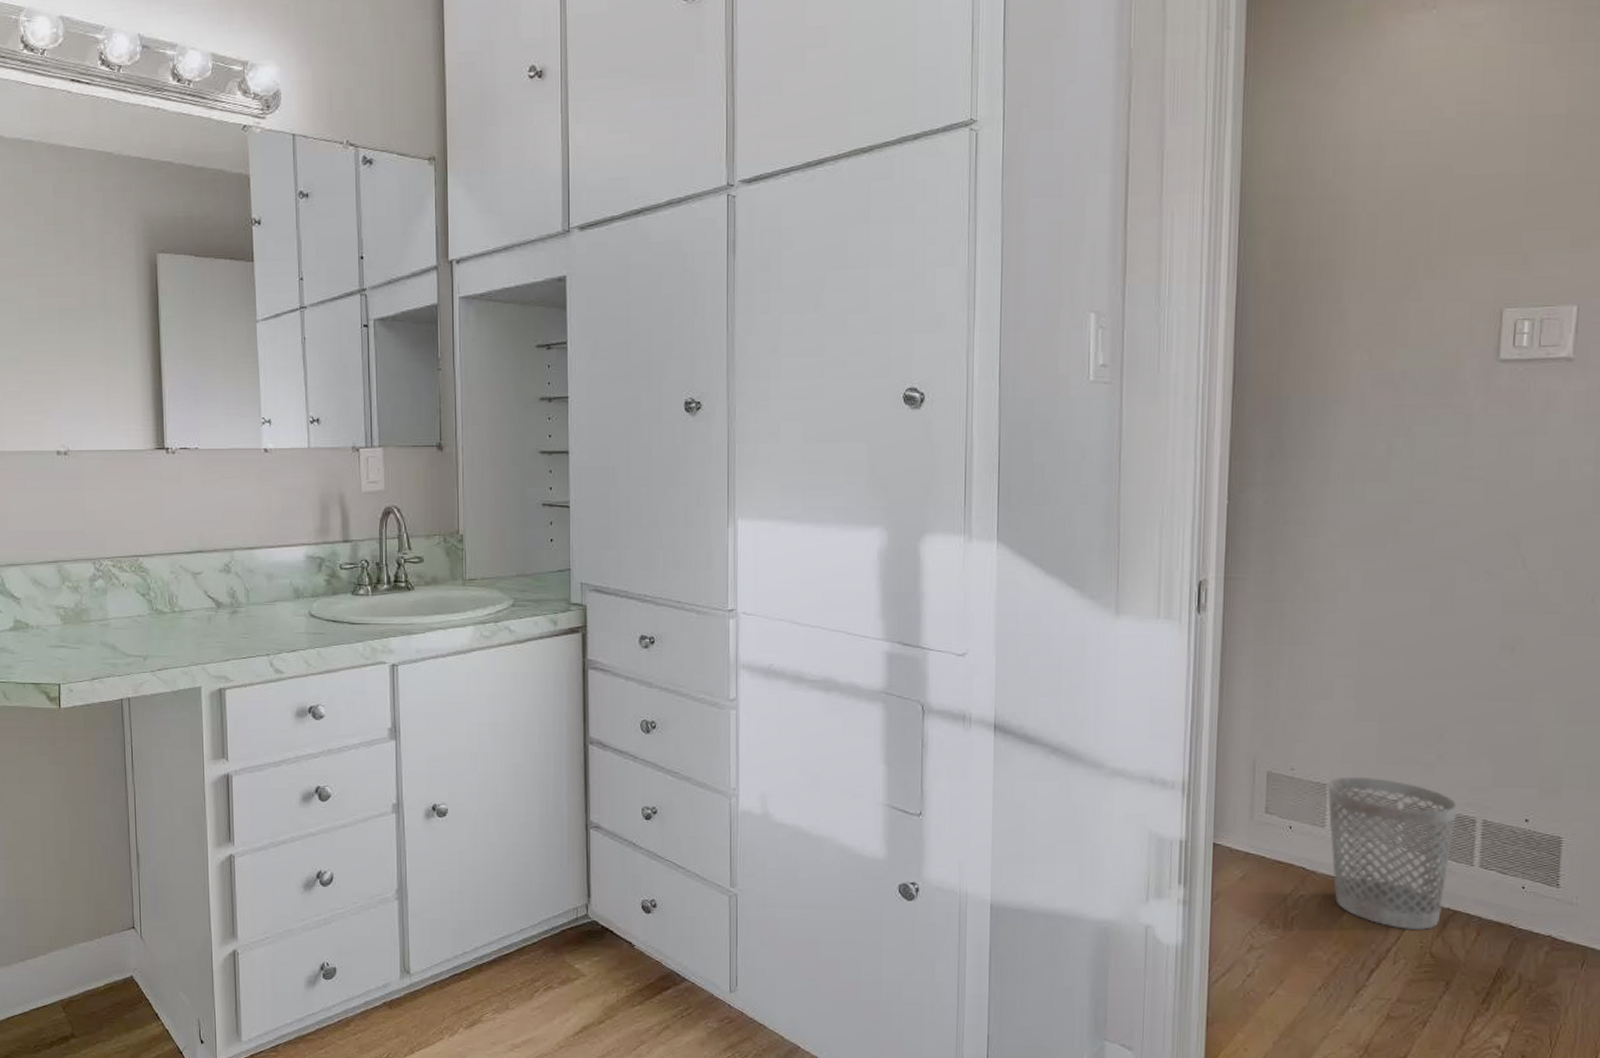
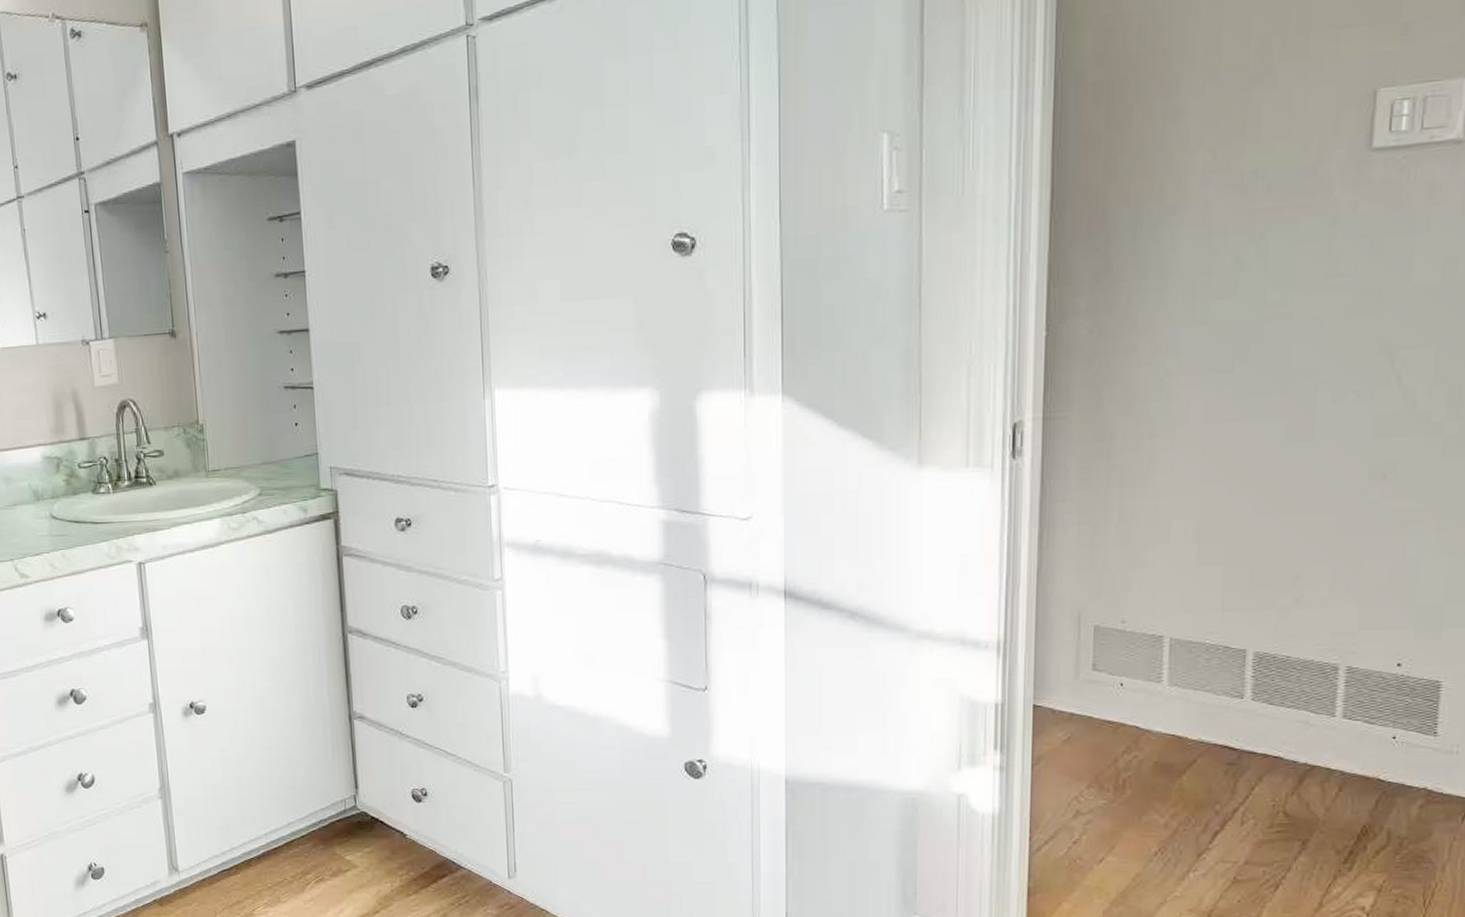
wastebasket: present [1327,777,1457,931] -> none [1164,626,1316,789]

